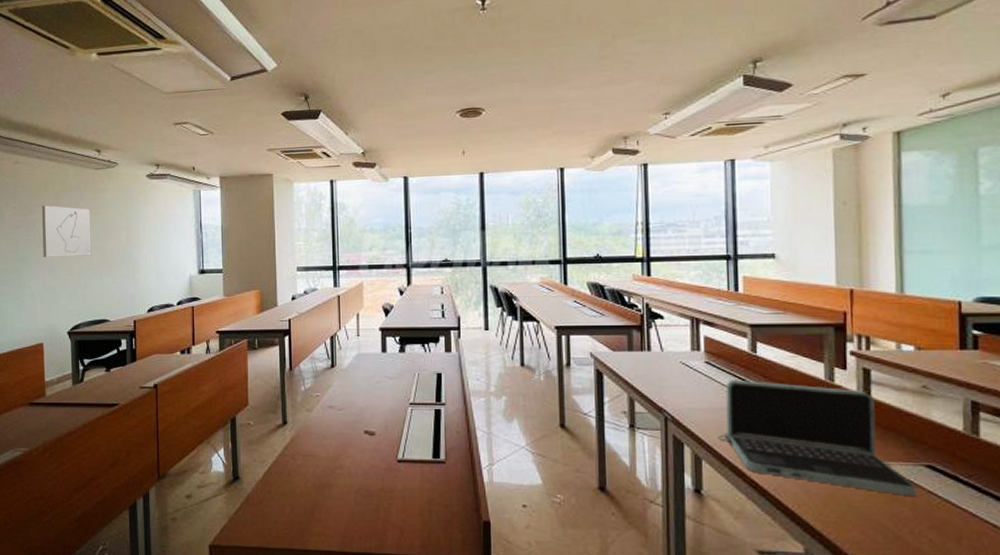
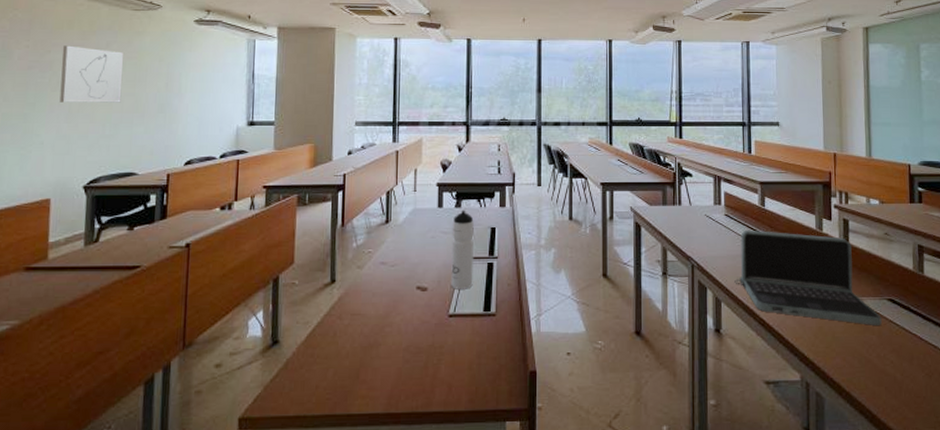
water bottle: none [397,355,421,435] -> present [451,210,474,289]

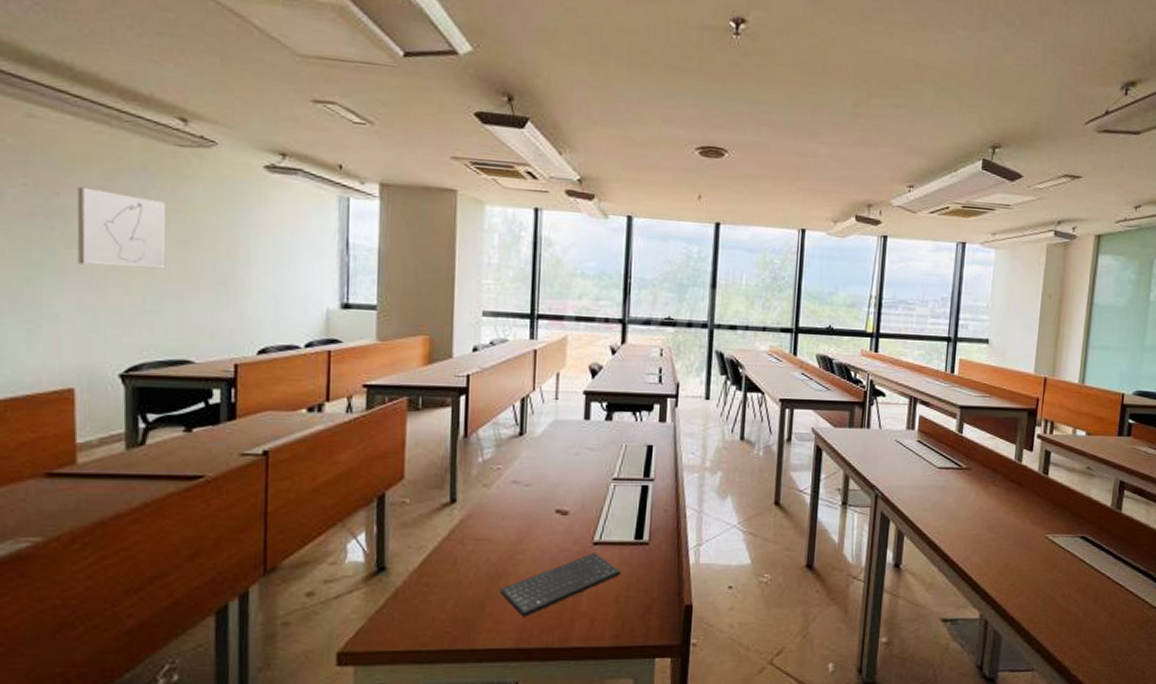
keyboard: none [371,324,473,384] -> present [500,553,621,617]
water bottle: present [451,210,474,289] -> none [597,423,627,514]
laptop: present [734,229,882,325] -> none [920,458,1072,563]

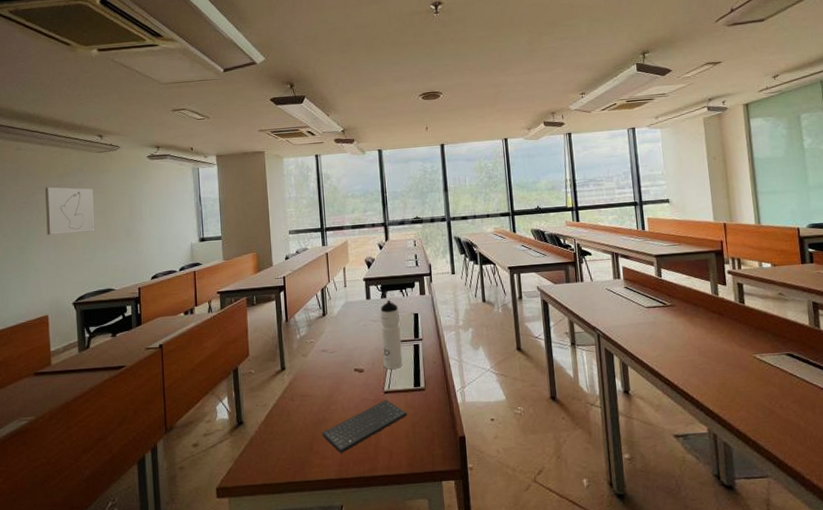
water bottle: none [597,423,627,514] -> present [380,300,403,369]

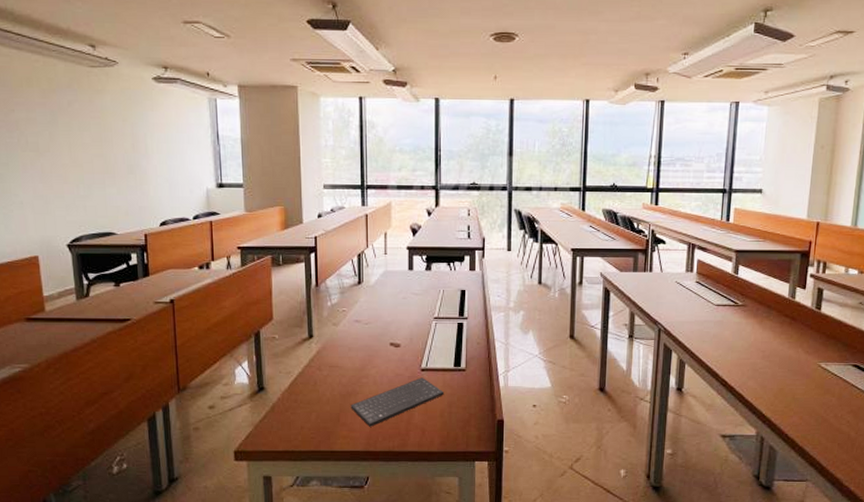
wall art: present [44,187,95,235] -> none [25,104,91,164]
water bottle: present [380,300,403,369] -> none [423,273,444,347]

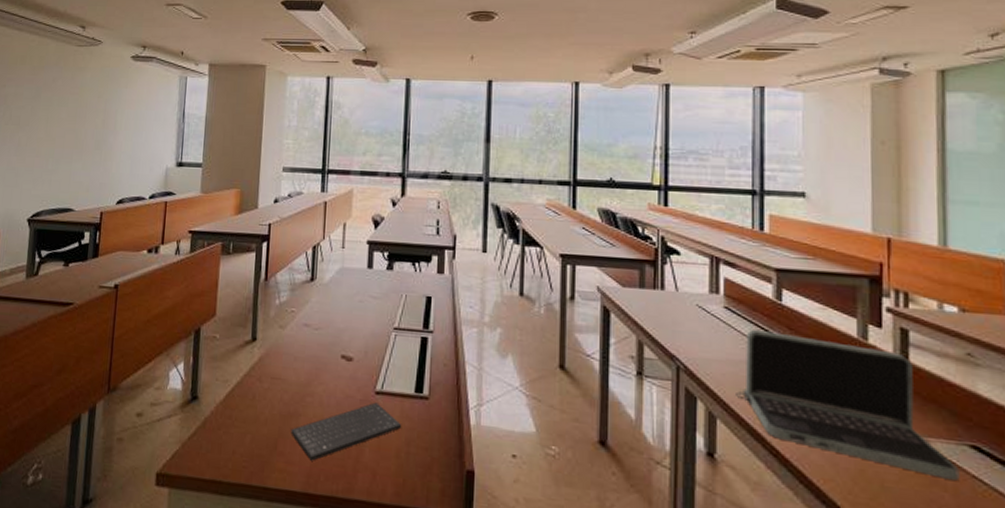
laptop: none [700,296,844,389] -> present [736,328,960,480]

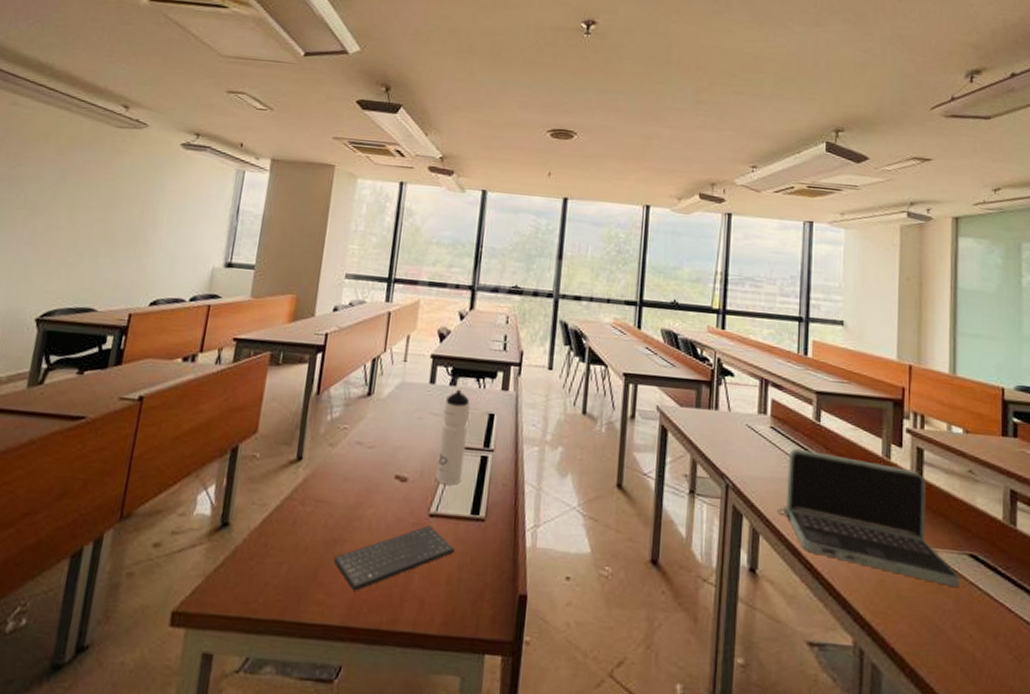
water bottle: none [379,273,407,365] -> present [435,389,470,485]

